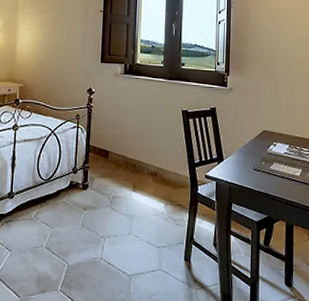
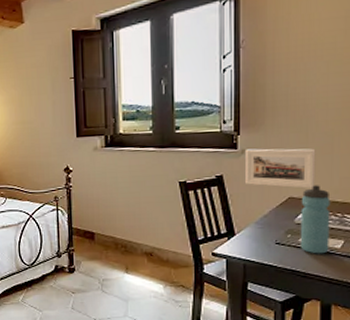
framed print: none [232,88,282,124] -> present [246,148,316,188]
water bottle: none [271,122,292,180] -> present [300,185,331,254]

